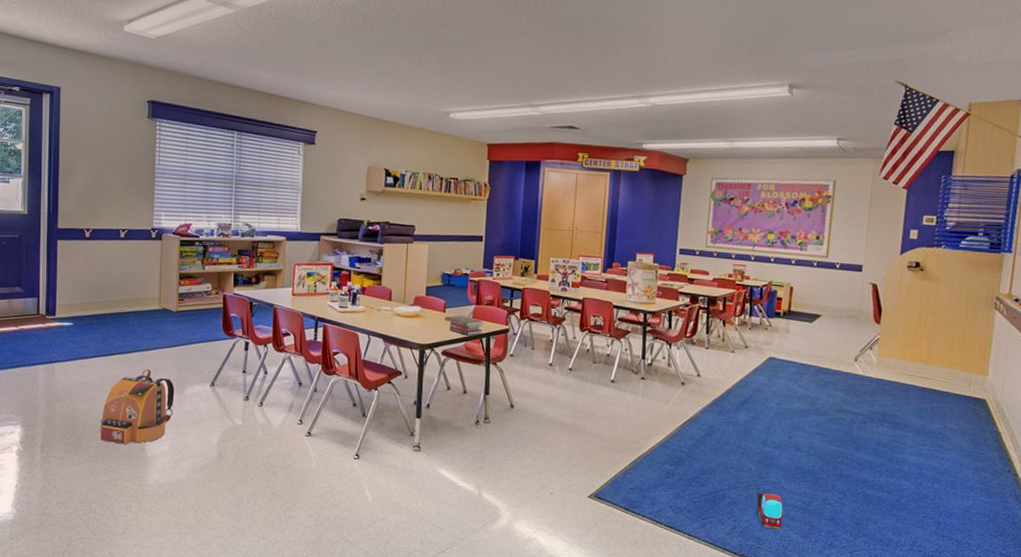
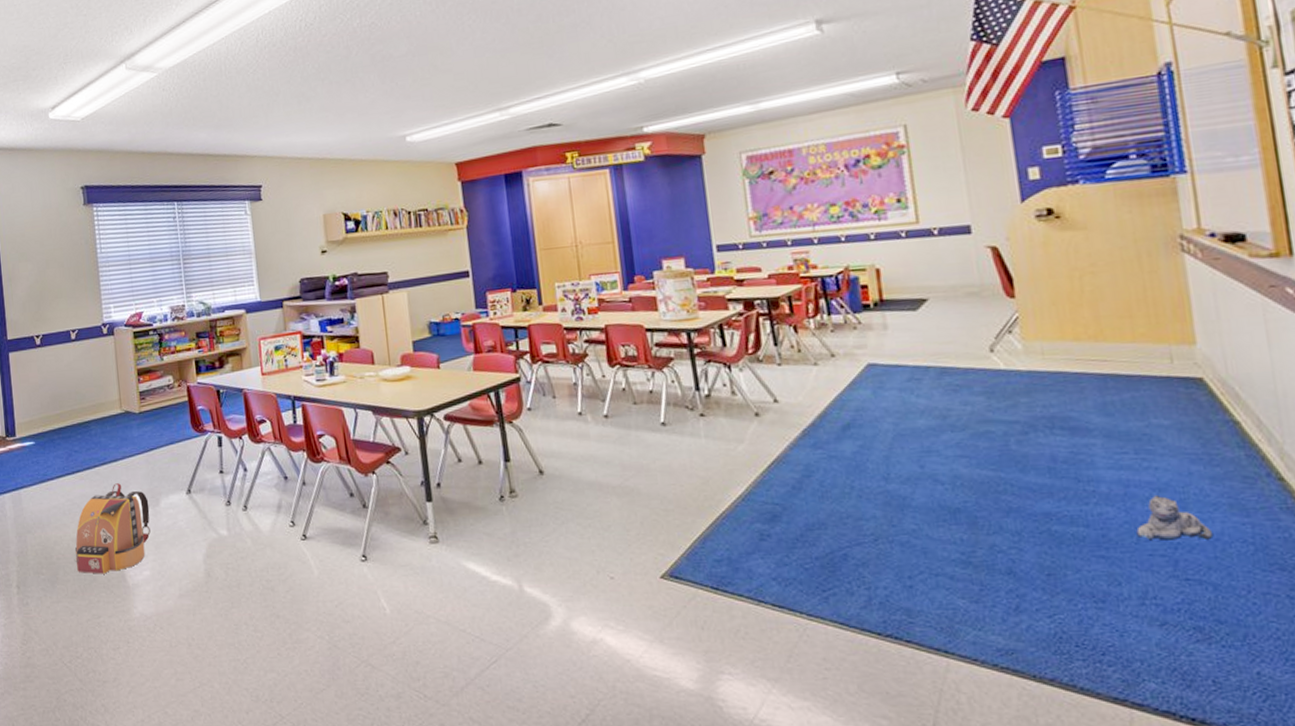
books: present [445,315,484,336] -> none [440,369,488,393]
toy truck: present [755,490,786,531] -> none [891,544,940,596]
plush toy: none [919,476,966,510] -> present [1136,494,1214,541]

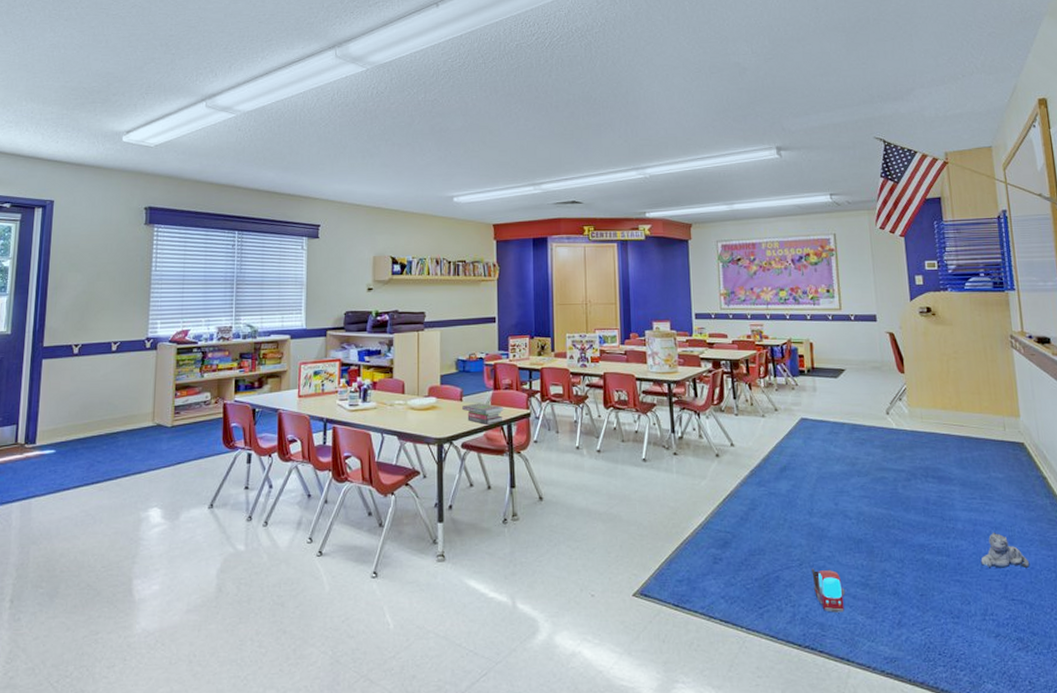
backpack: present [74,483,151,574] -> none [79,495,168,588]
books: none [440,369,488,393] -> present [462,403,503,425]
toy truck: none [891,544,940,596] -> present [811,568,846,613]

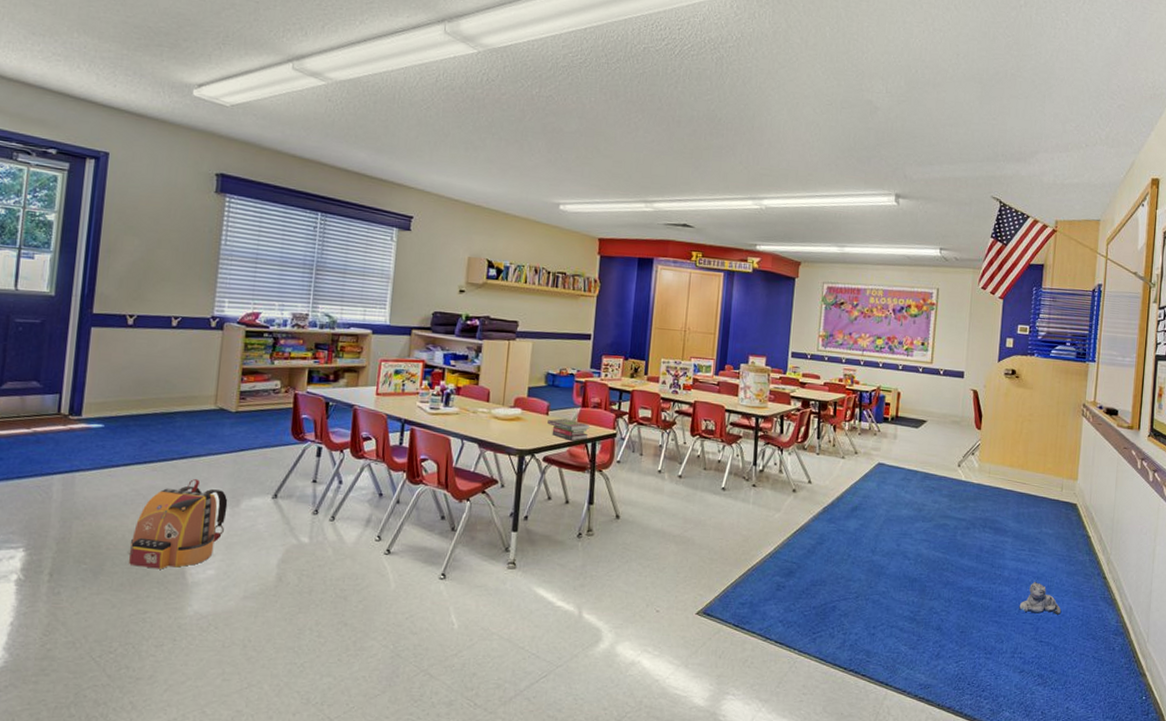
backpack: none [79,495,168,588] -> present [127,479,228,569]
toy truck: present [811,568,846,613] -> none [865,601,894,642]

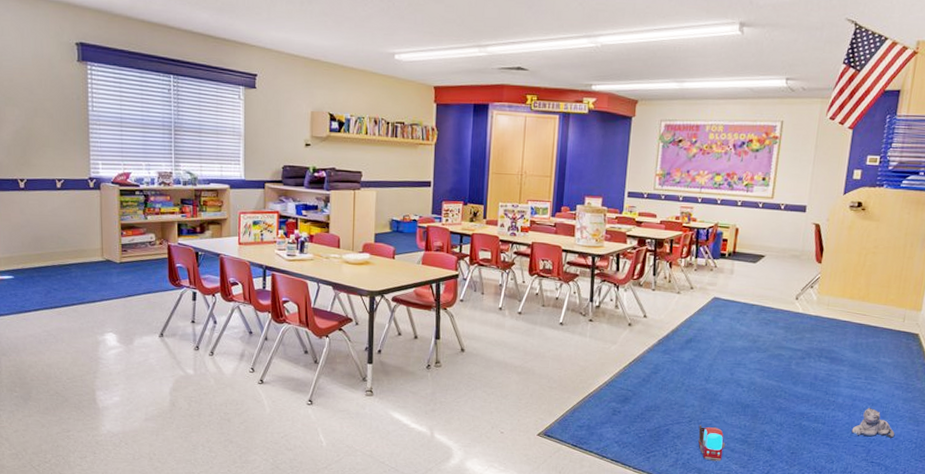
backpack: present [127,479,228,569] -> none [48,321,123,396]
books: present [547,418,590,441] -> none [394,261,433,282]
toy truck: none [865,601,894,642] -> present [697,425,726,462]

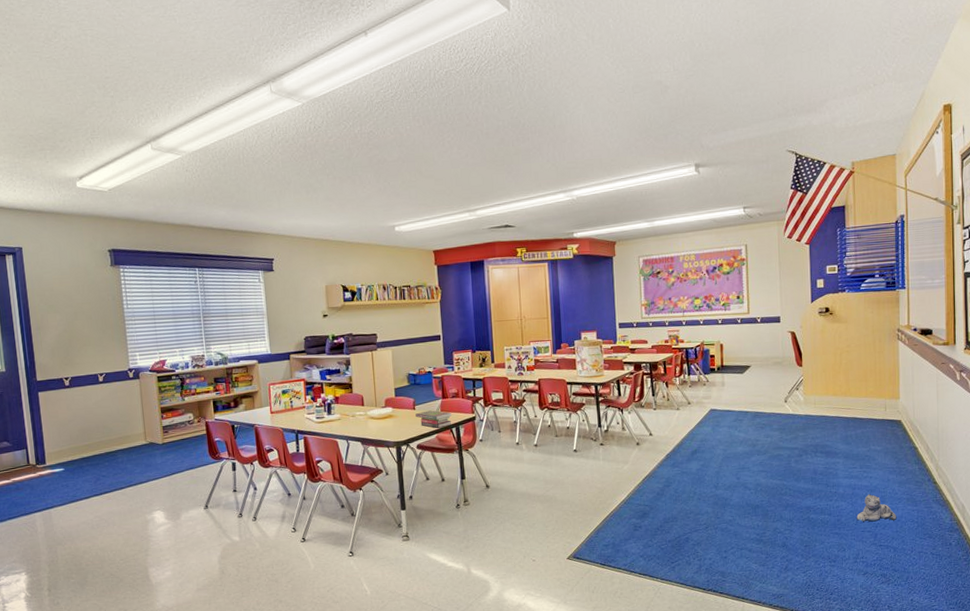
books: none [394,261,433,282] -> present [415,410,452,428]
toy truck: present [697,425,726,462] -> none [716,530,743,563]

